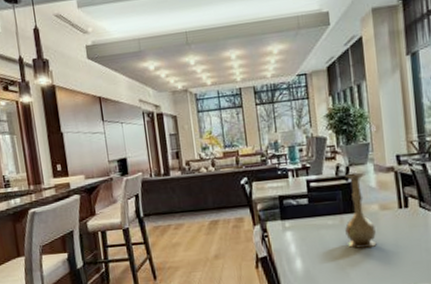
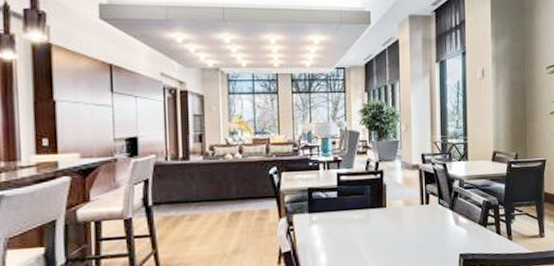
vase: present [344,172,377,249] -> none [371,168,400,244]

